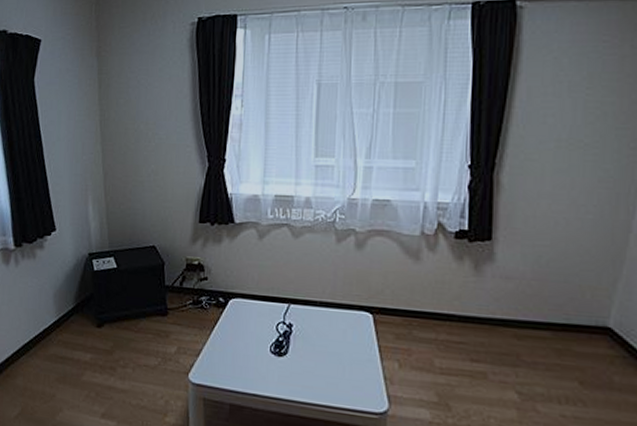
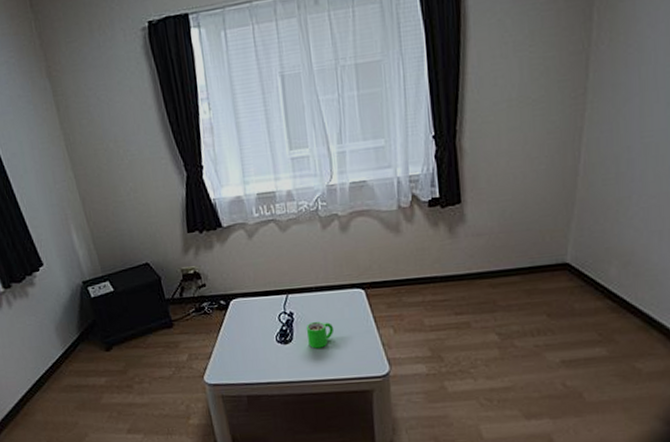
mug: none [303,338,334,369] -> present [306,321,334,349]

